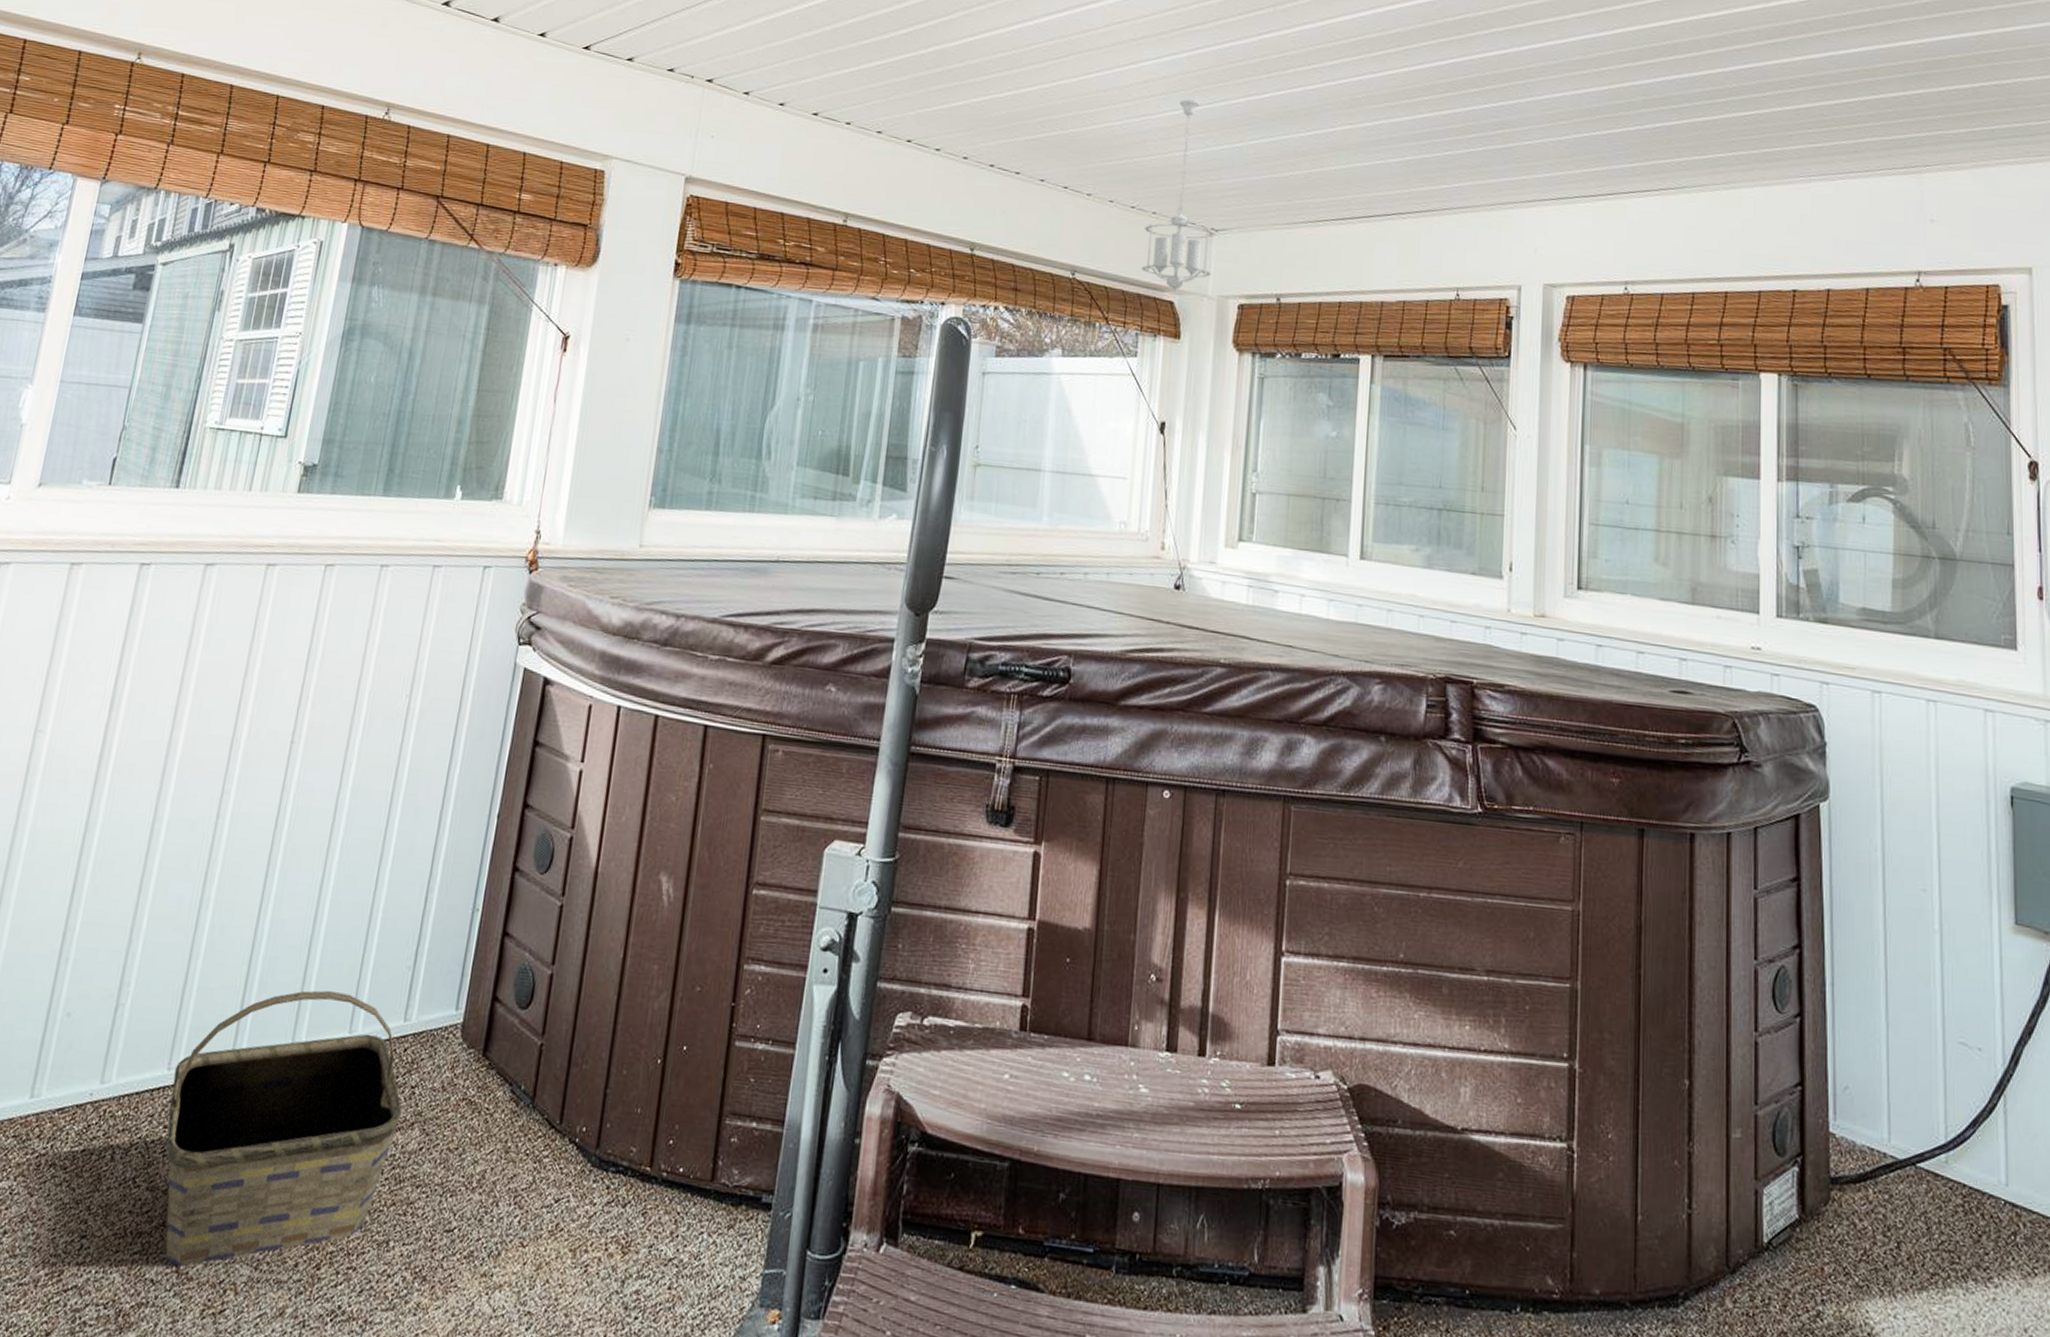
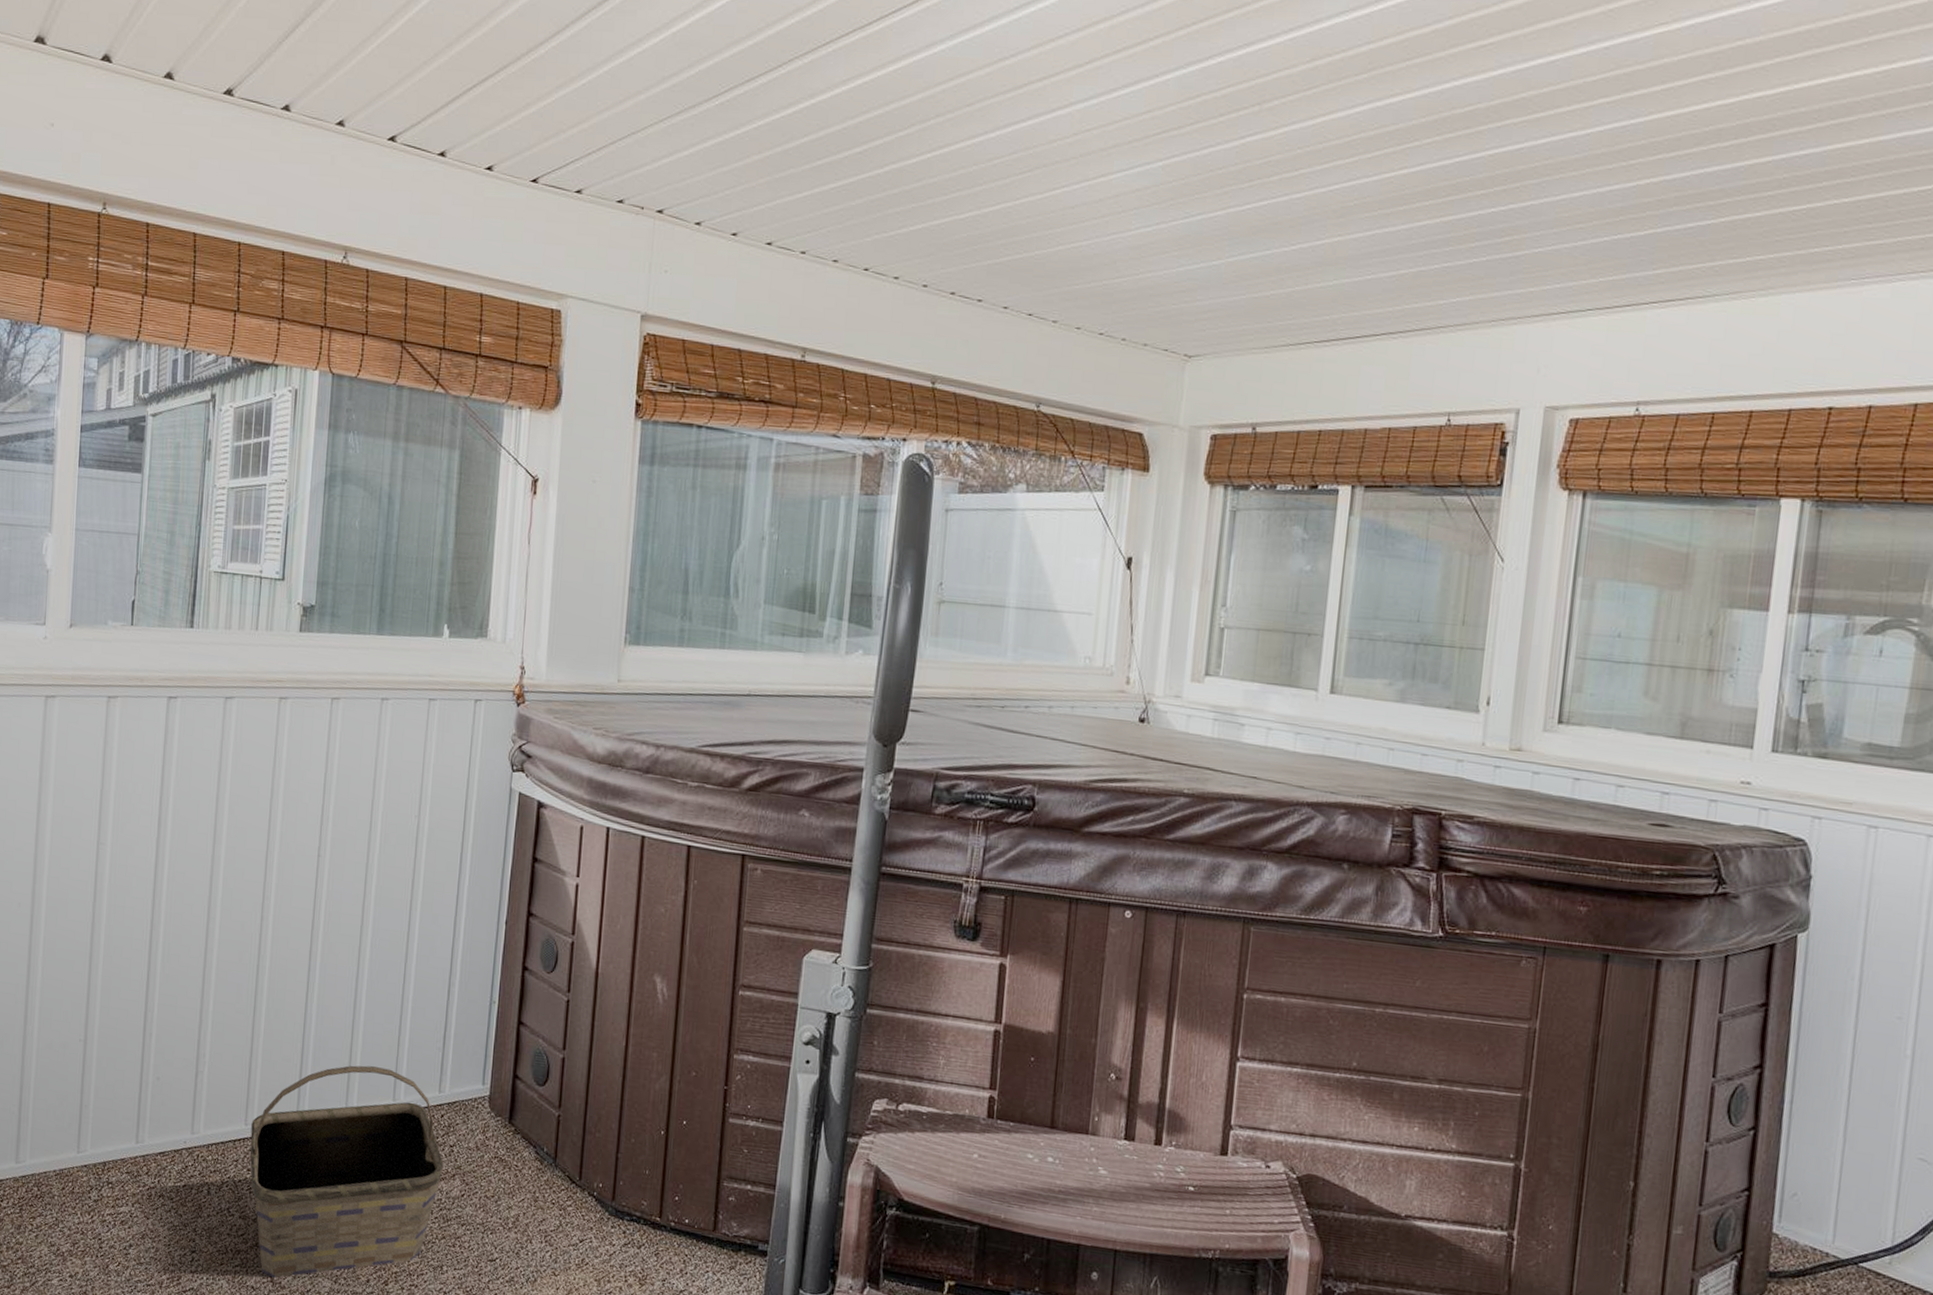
pendant light: present [1141,99,1215,291] -> none [1109,213,1188,422]

